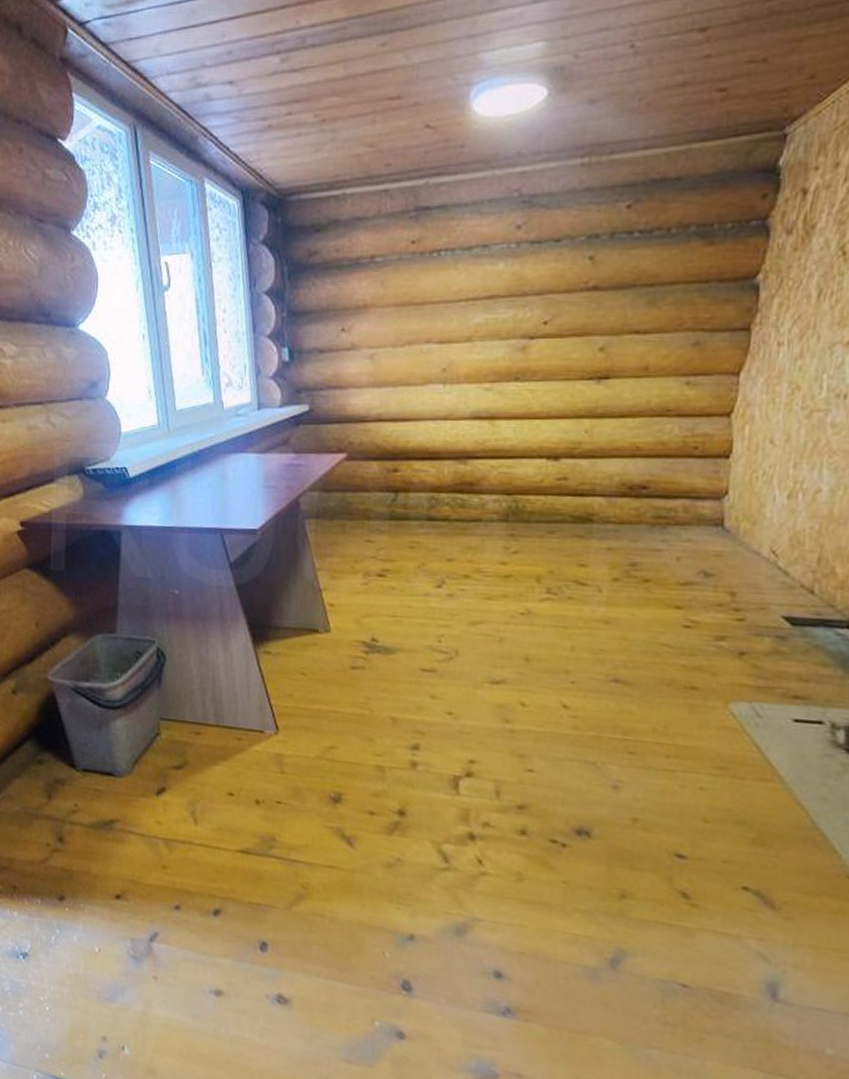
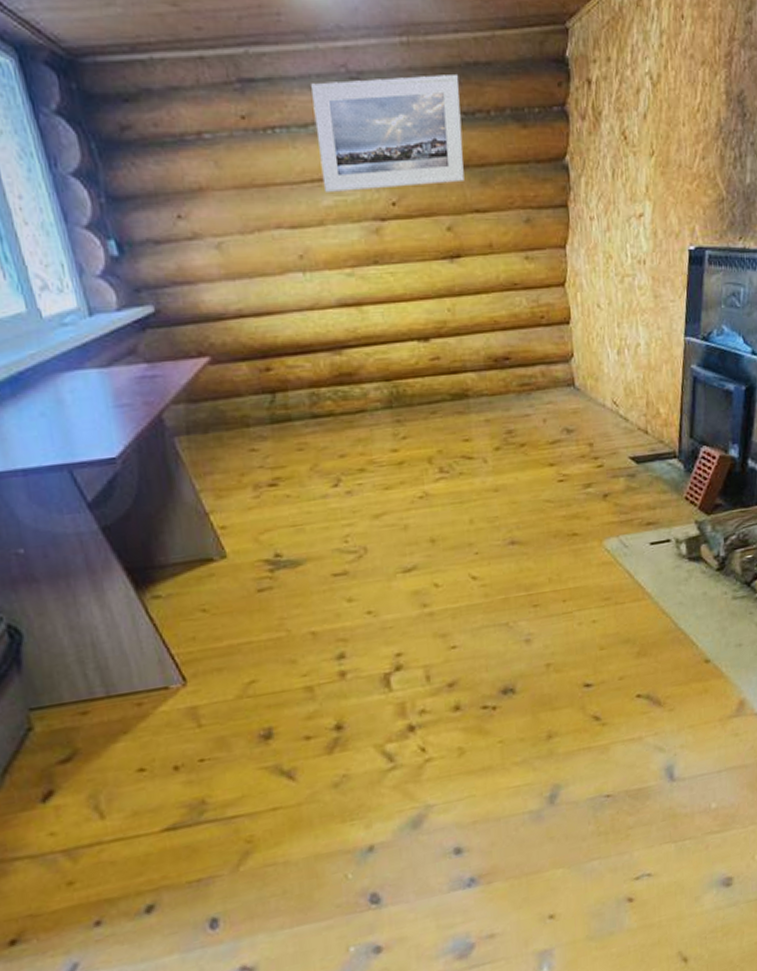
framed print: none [477,192,641,312] -> present [311,75,465,194]

